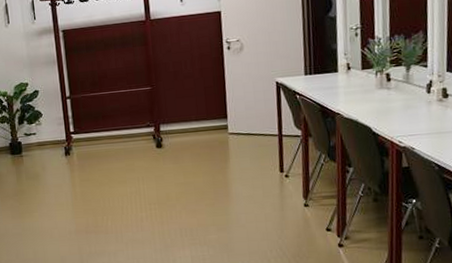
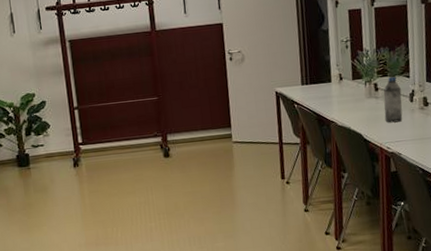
water bottle: none [396,66,418,116] -> present [383,77,403,123]

